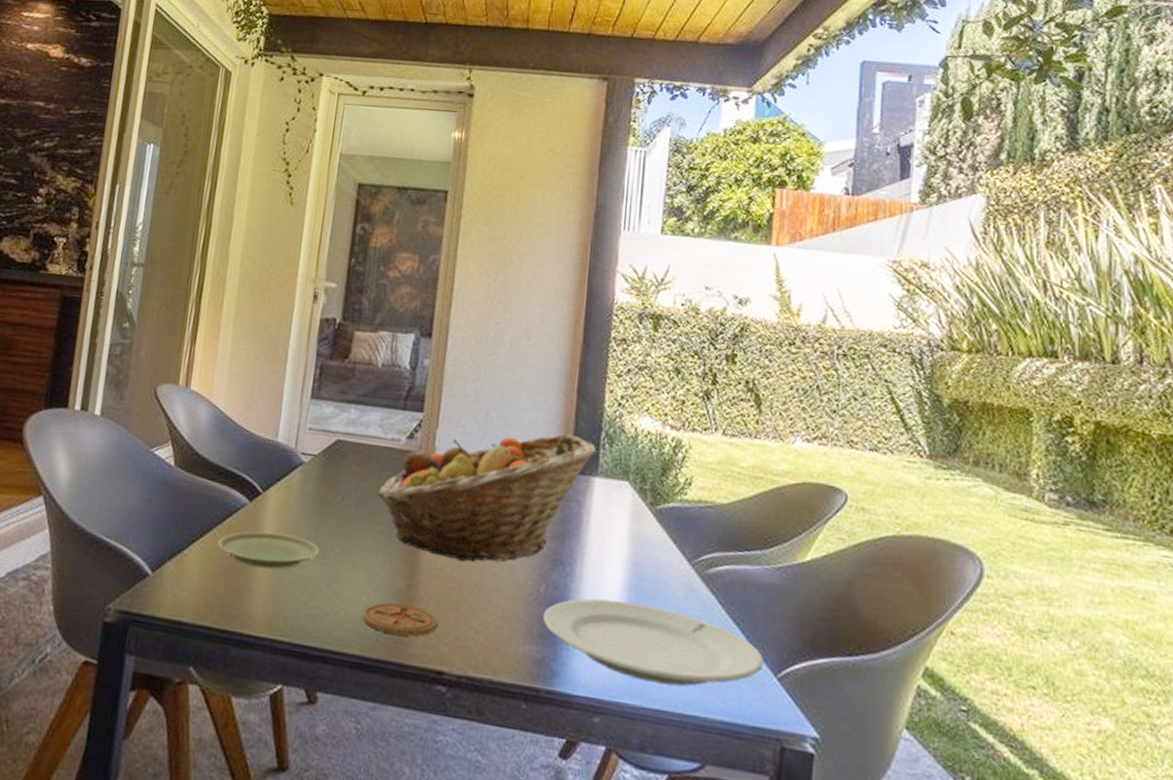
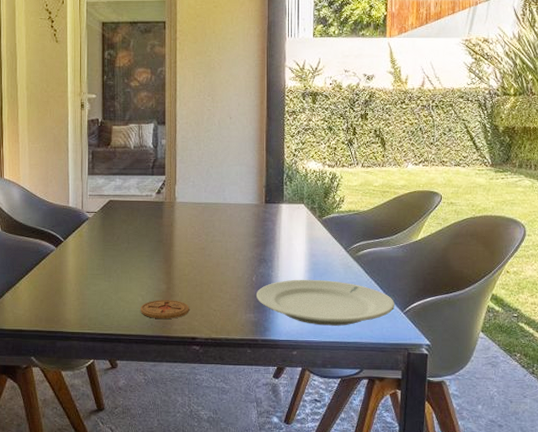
plate: present [218,531,319,570] -> none [39,266,106,290]
fruit basket: present [377,433,597,562] -> none [141,178,282,268]

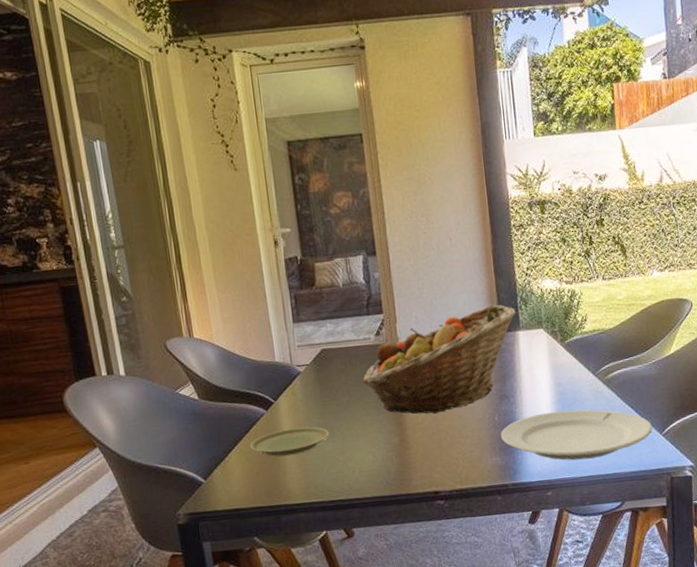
plate: none [39,266,106,290] -> present [250,426,329,457]
fruit basket: none [141,178,282,268] -> present [362,304,517,414]
coaster: present [141,300,189,319] -> none [372,453,428,477]

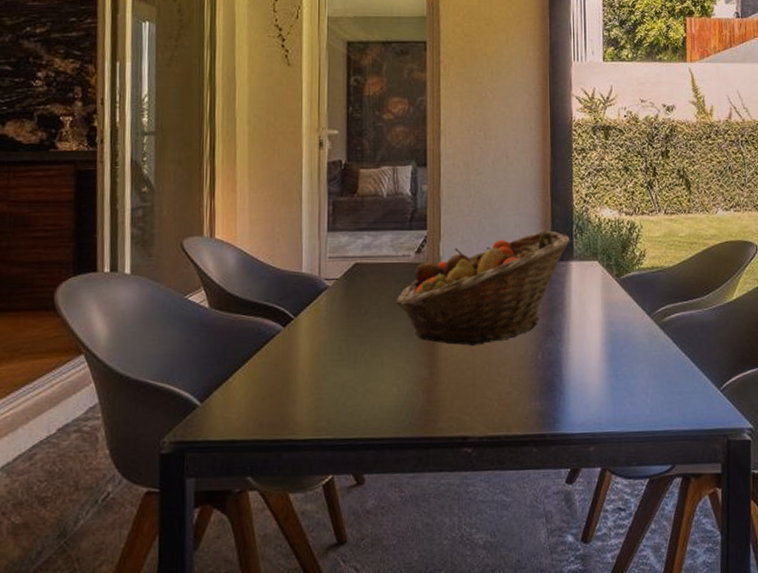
plate: present [250,426,329,457] -> none [259,349,351,383]
plate: present [501,409,652,461] -> none [543,354,709,412]

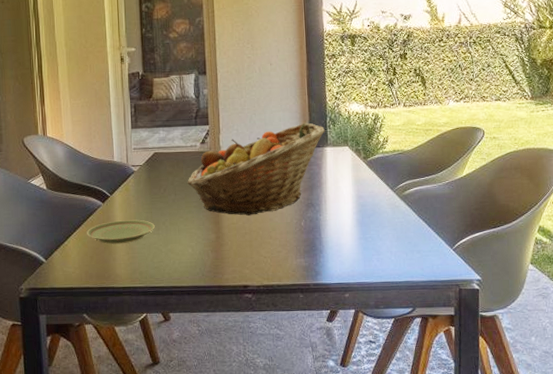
plate: none [259,349,351,383] -> present [87,219,155,245]

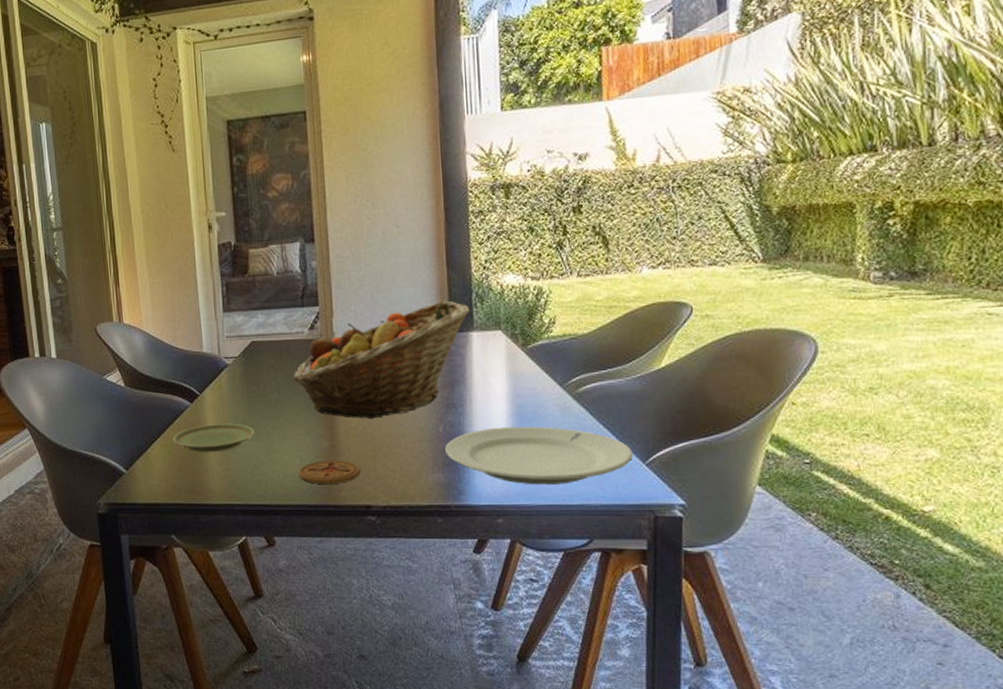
coaster: none [191,249,240,269] -> present [299,460,360,484]
plate: none [306,221,444,267] -> present [445,426,633,485]

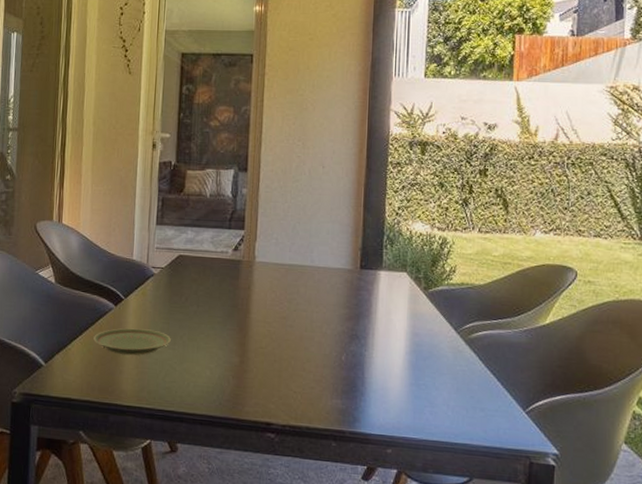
fruit basket: present [293,300,471,419] -> none [213,239,381,341]
coaster: present [299,460,360,484] -> none [208,375,265,399]
plate: present [445,426,633,485] -> none [345,362,515,423]

